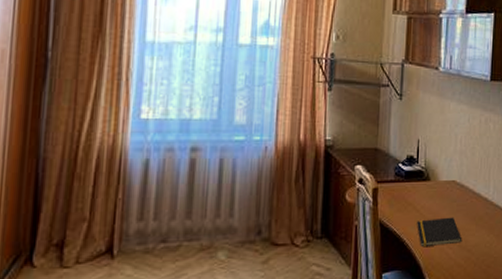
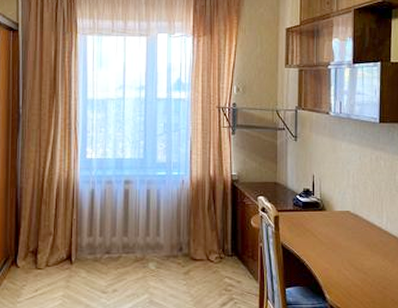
notepad: present [417,217,463,246] -> none [315,243,358,267]

